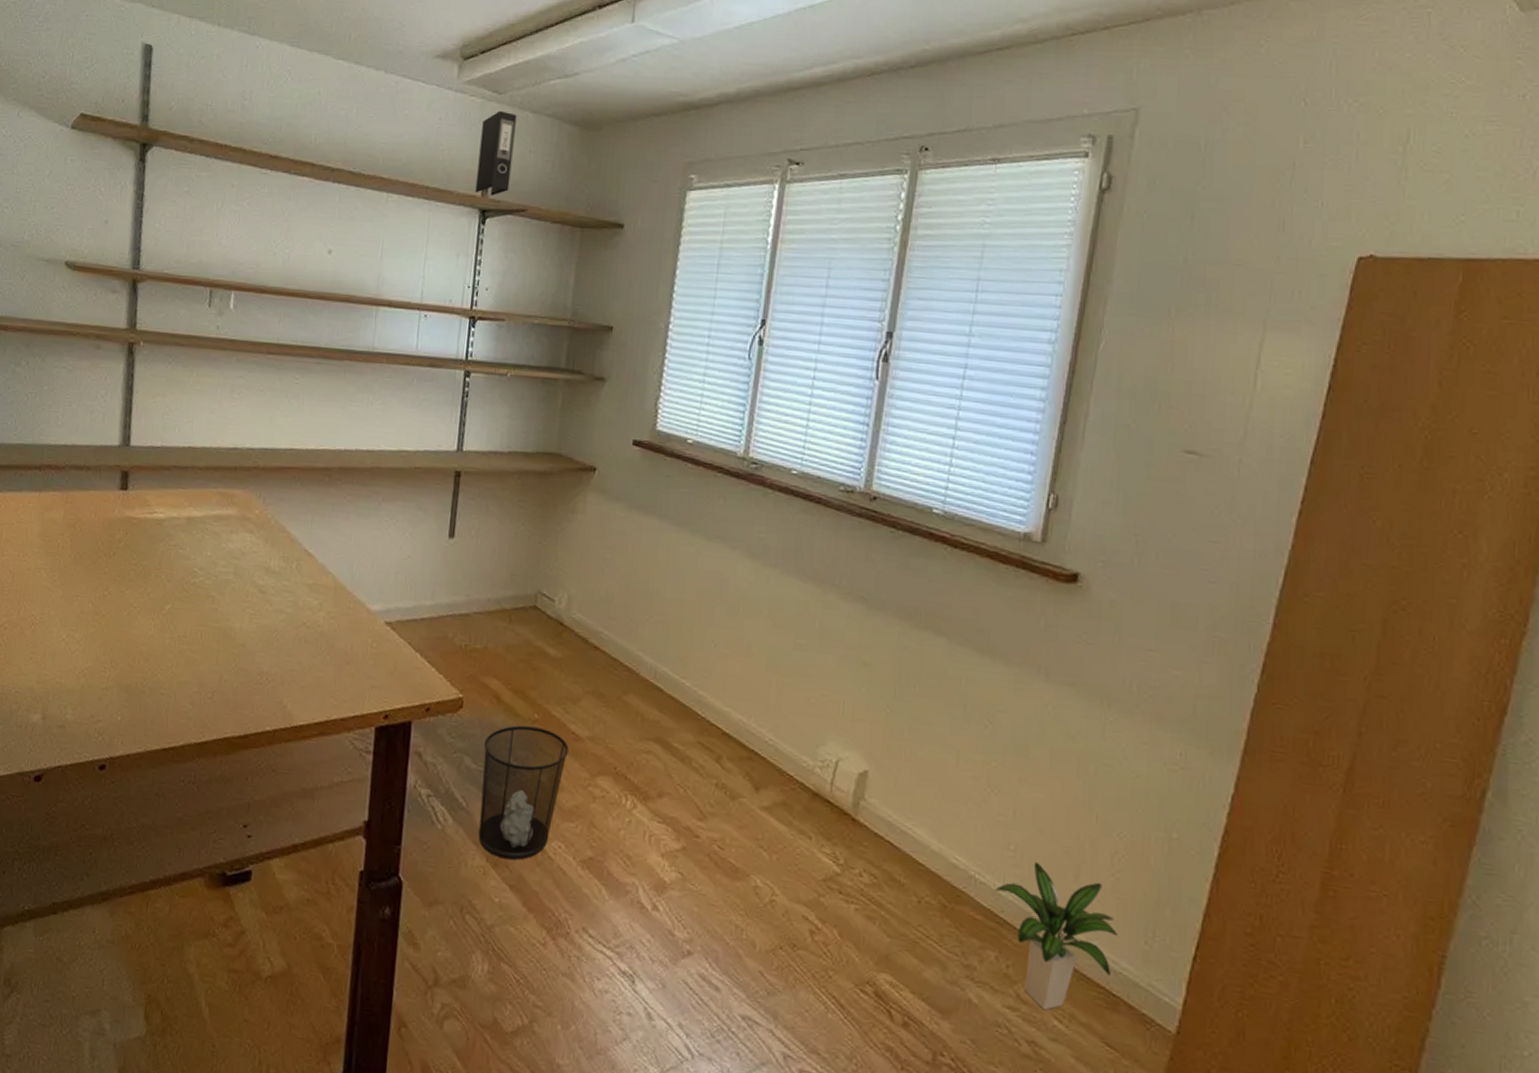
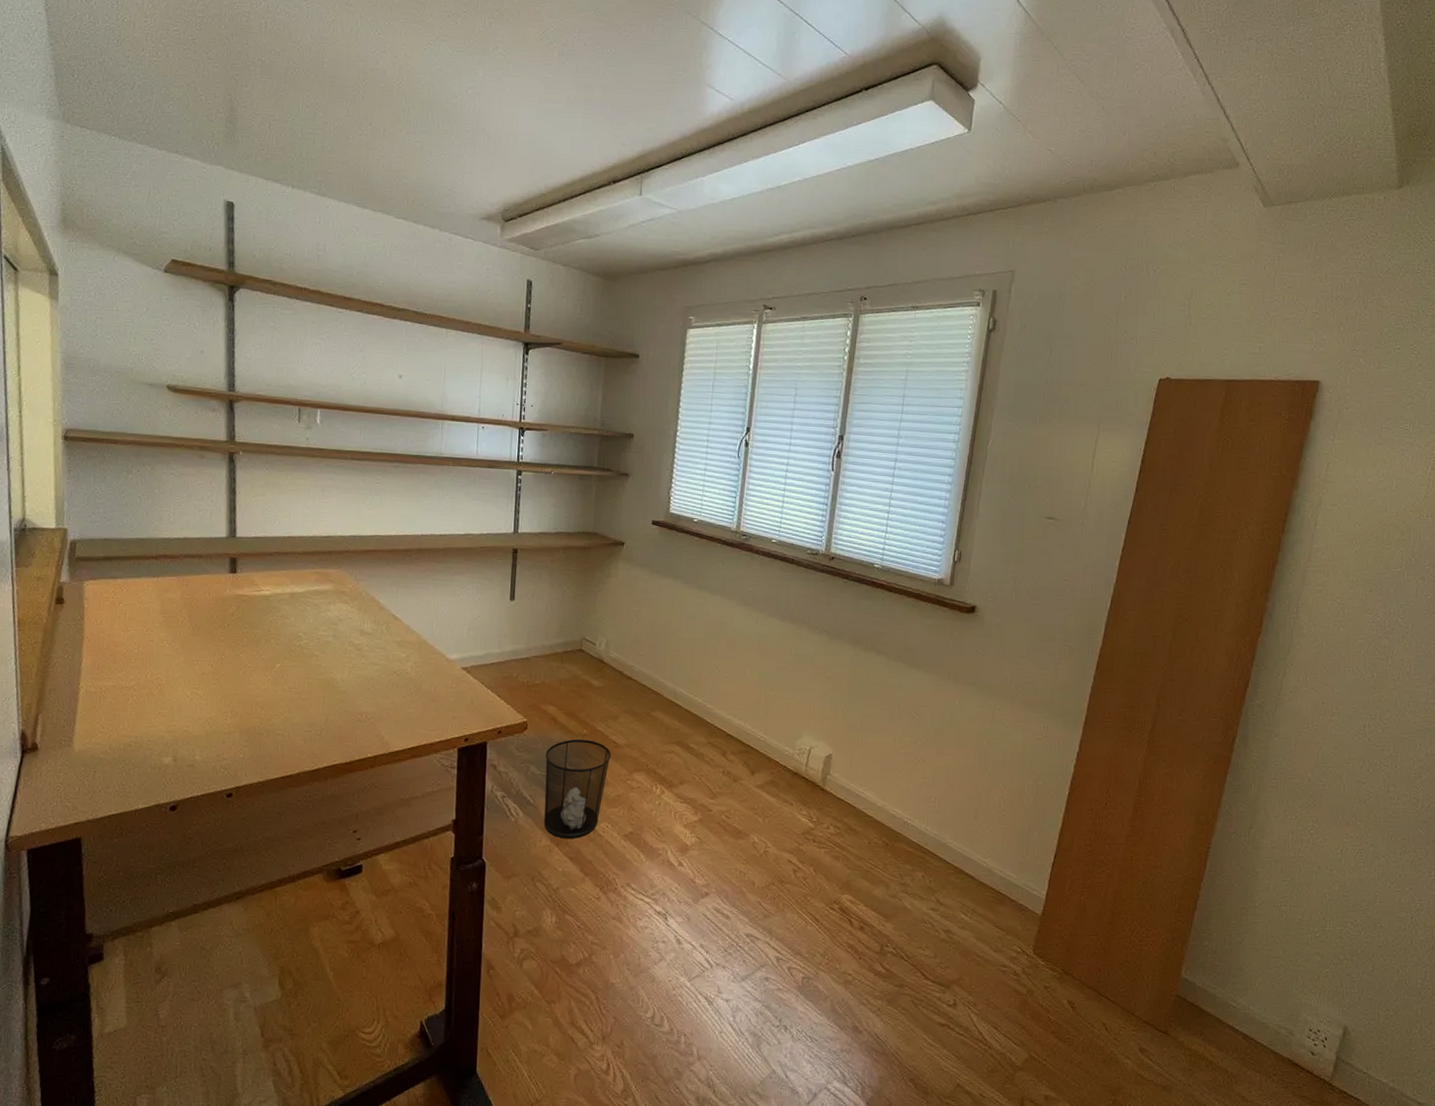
binder: present [475,110,517,196] -> none [519,263,551,332]
potted plant: present [995,861,1118,1011] -> none [921,808,1004,909]

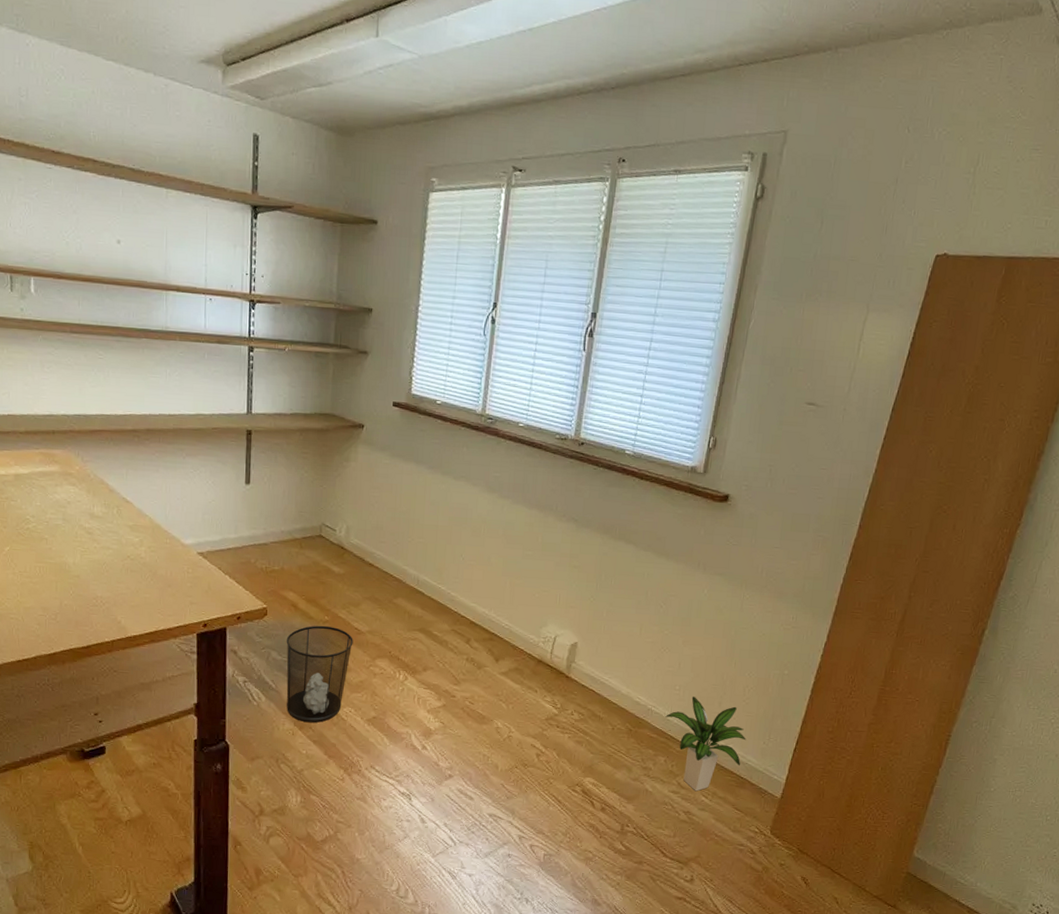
potted plant: none [921,808,1004,909] -> present [665,695,746,792]

